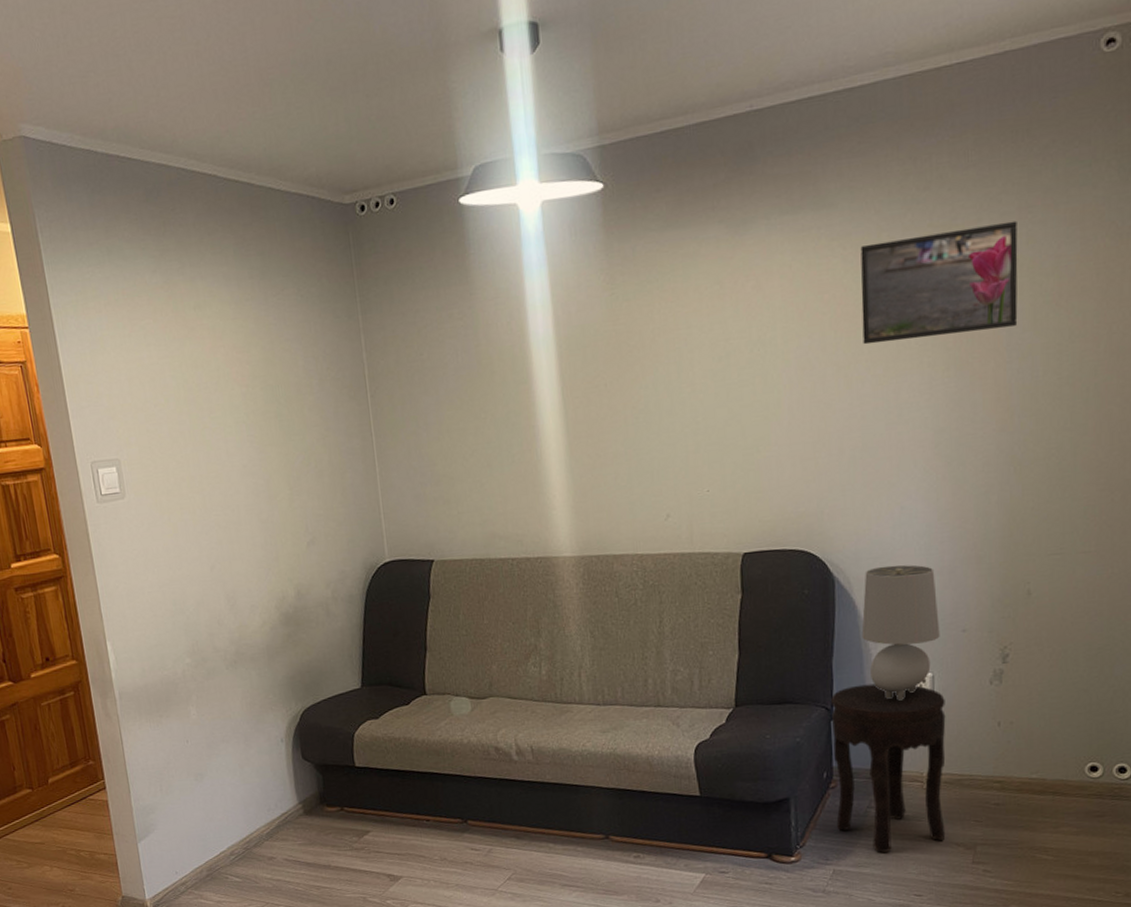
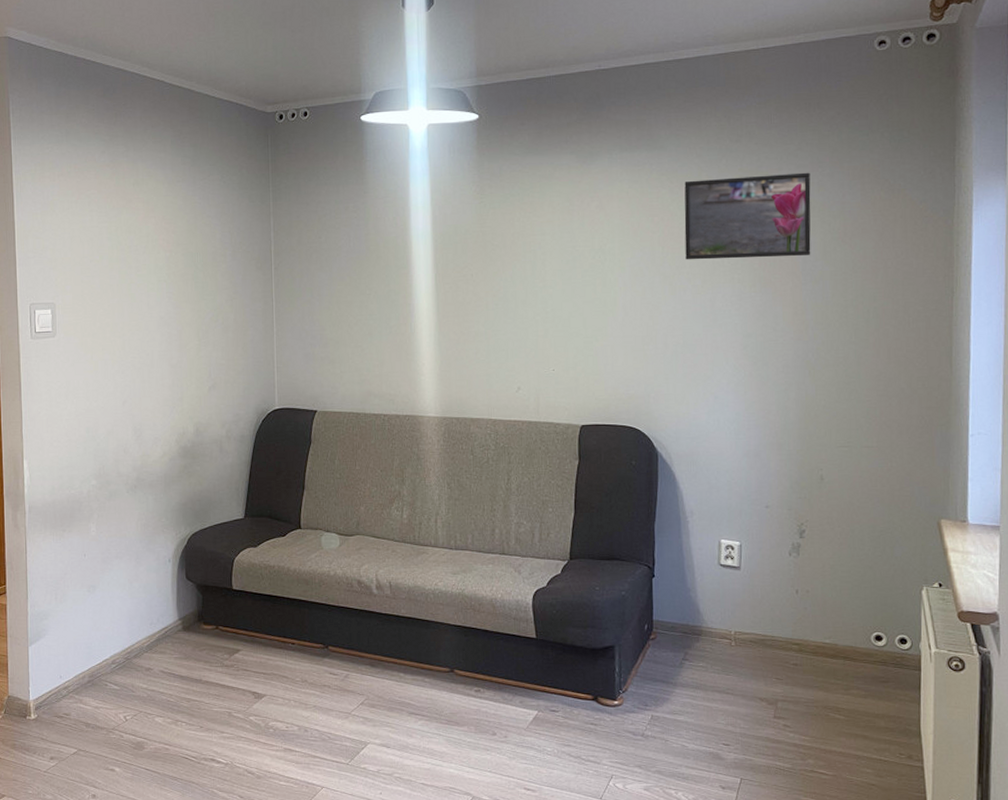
side table: present [831,683,946,853] -> none [652,548,751,702]
table lamp: present [861,564,940,701] -> none [680,445,747,564]

